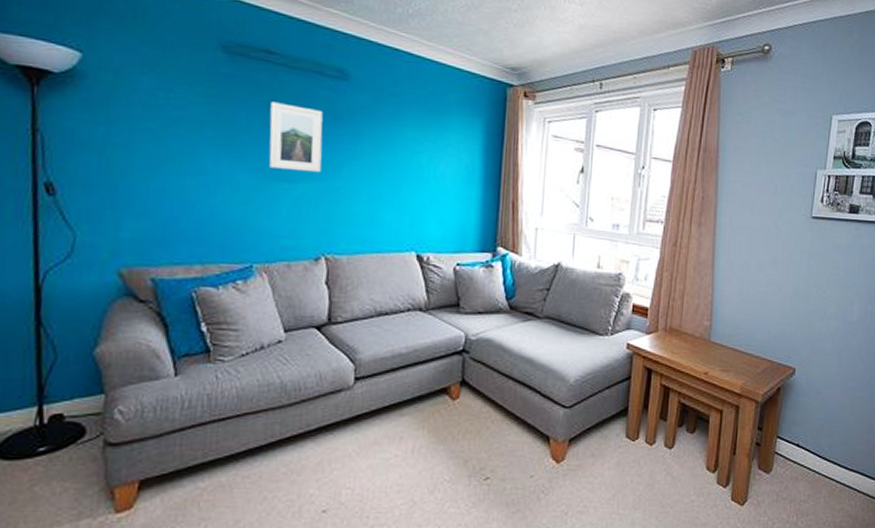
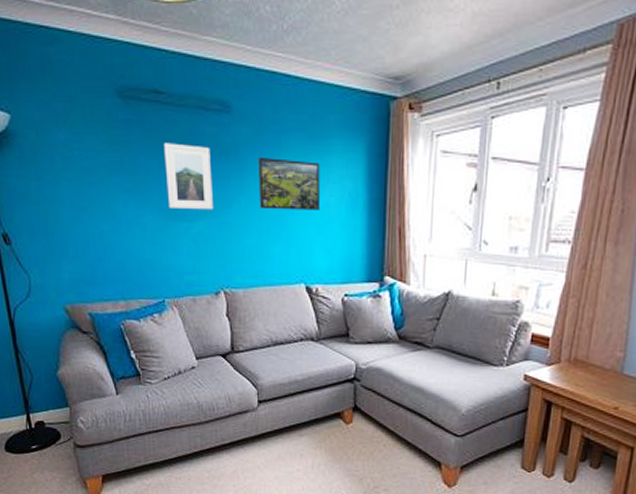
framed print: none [372,124,438,180] -> present [258,156,320,210]

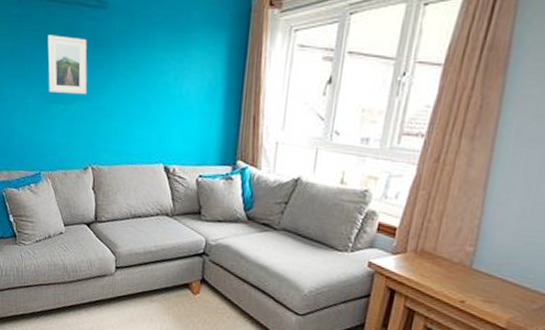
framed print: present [258,156,320,210] -> none [127,48,183,98]

